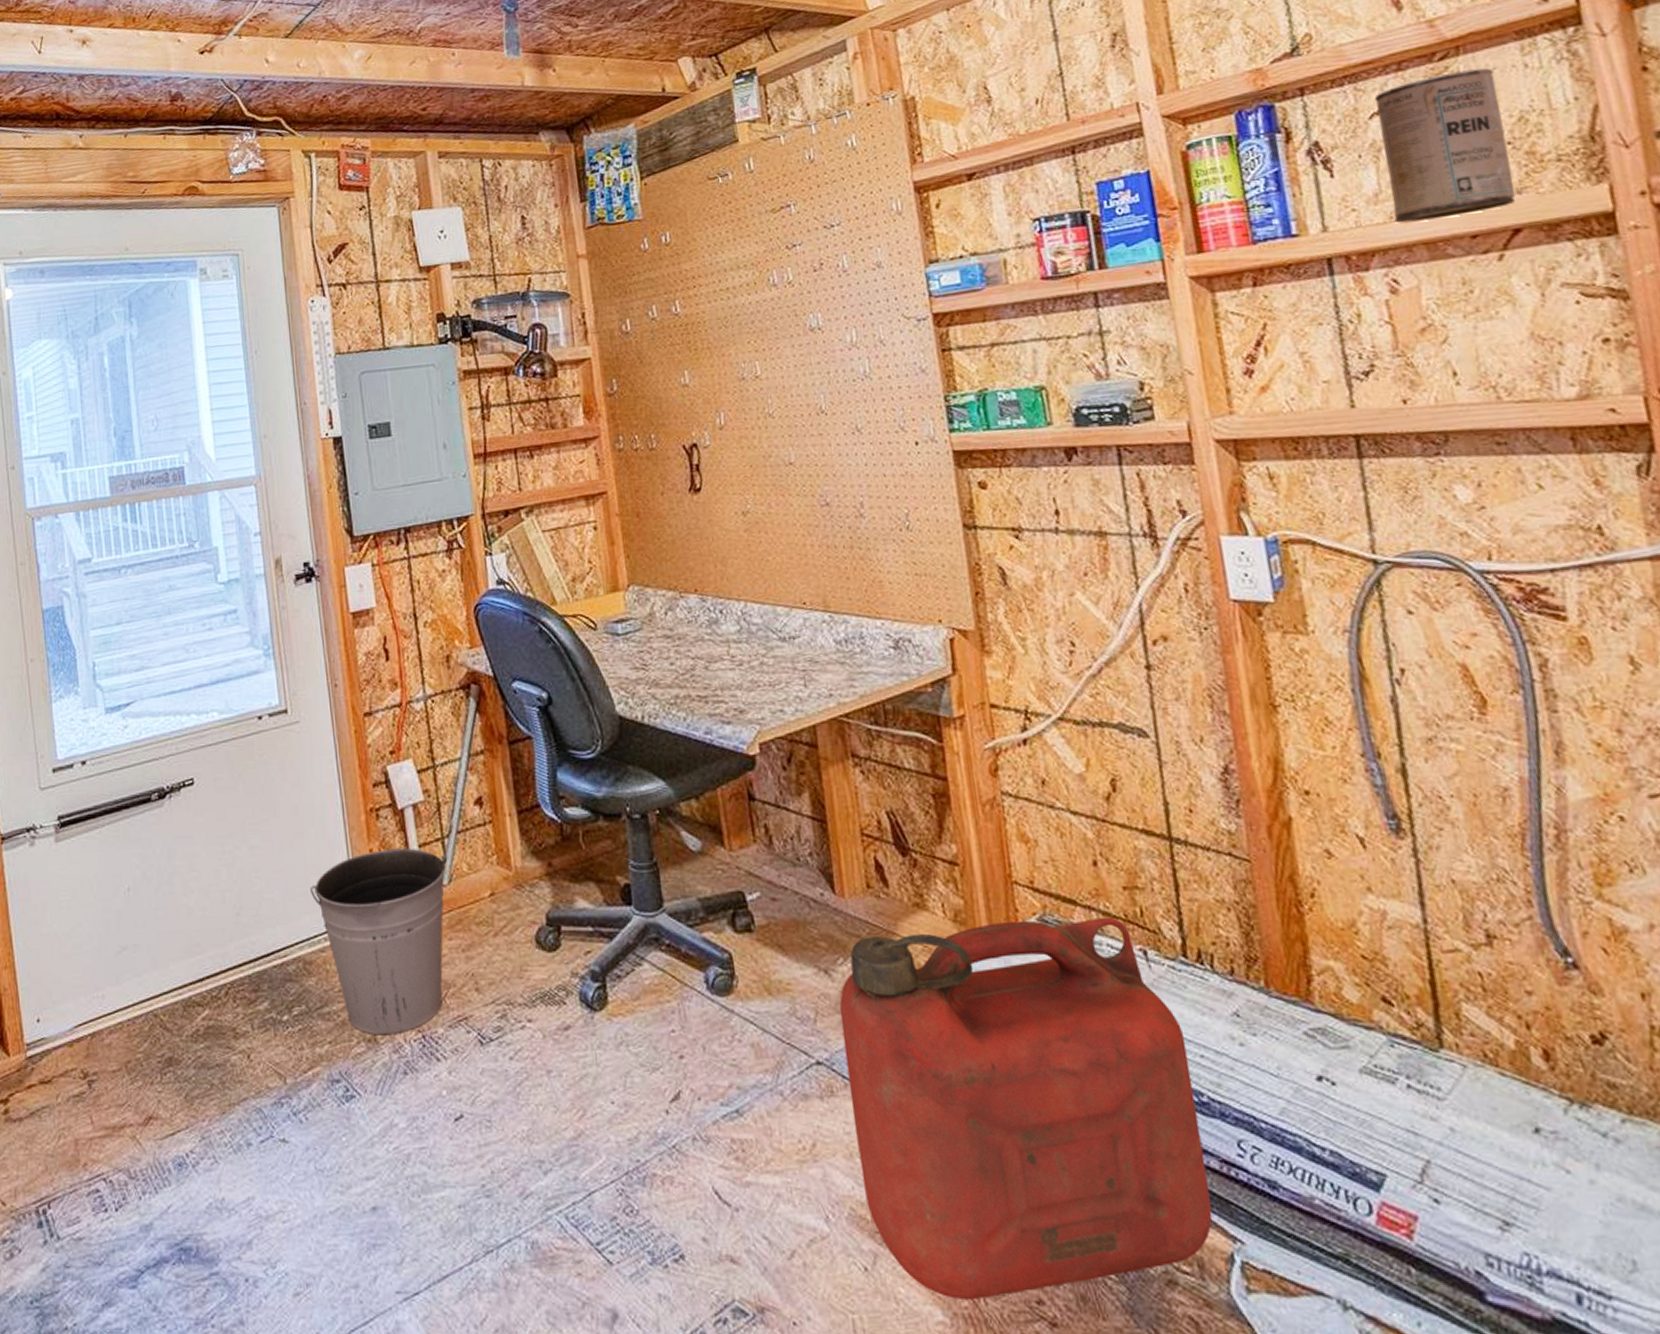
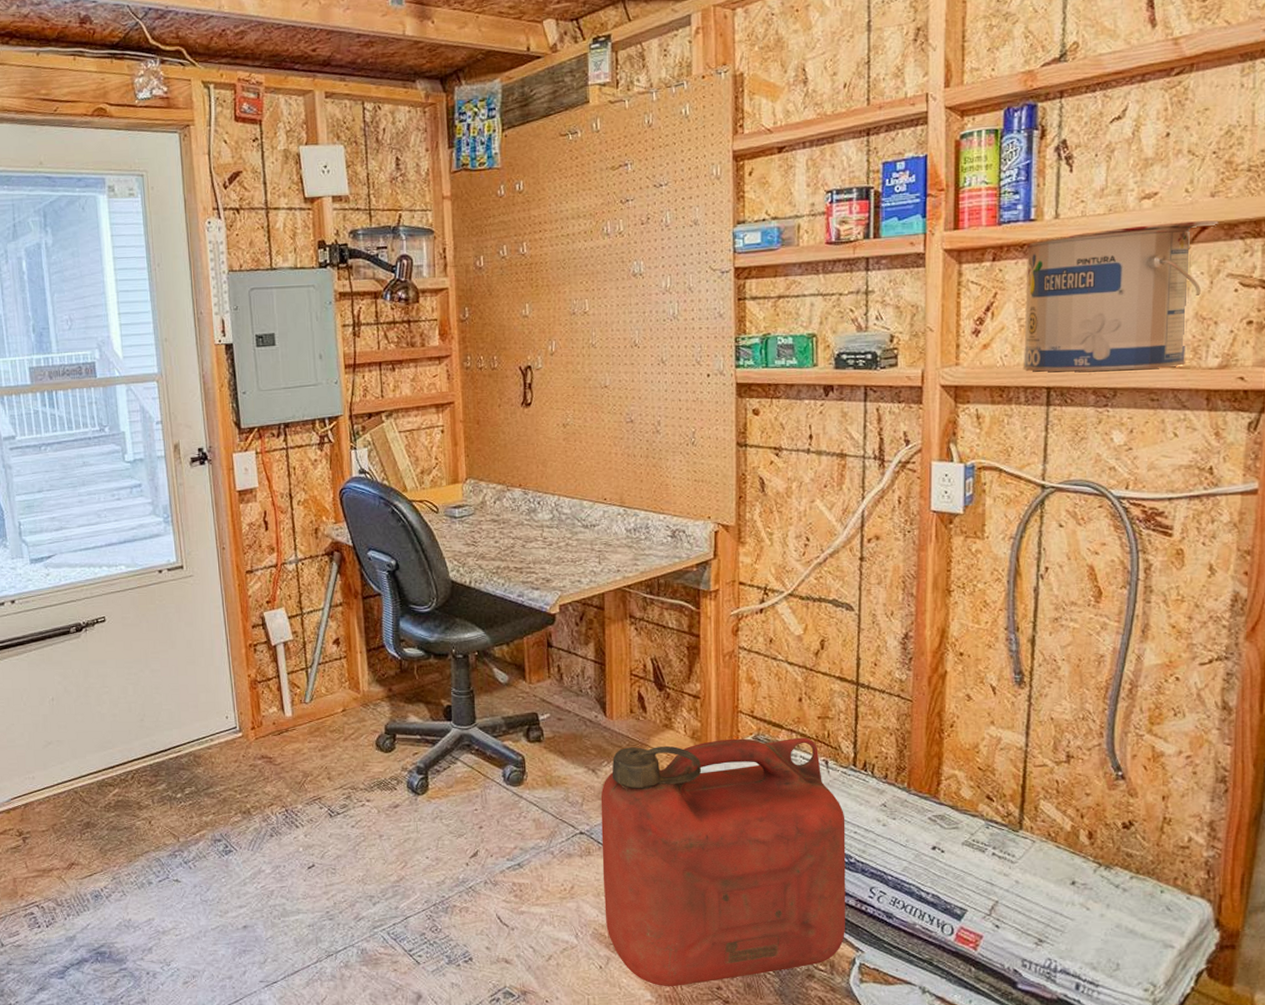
bucket: present [310,848,448,1036] -> none [200,674,310,809]
paint can: none [1293,220,1535,417] -> present [1022,220,1219,372]
paint can: present [1374,68,1516,223] -> none [1112,85,1216,215]

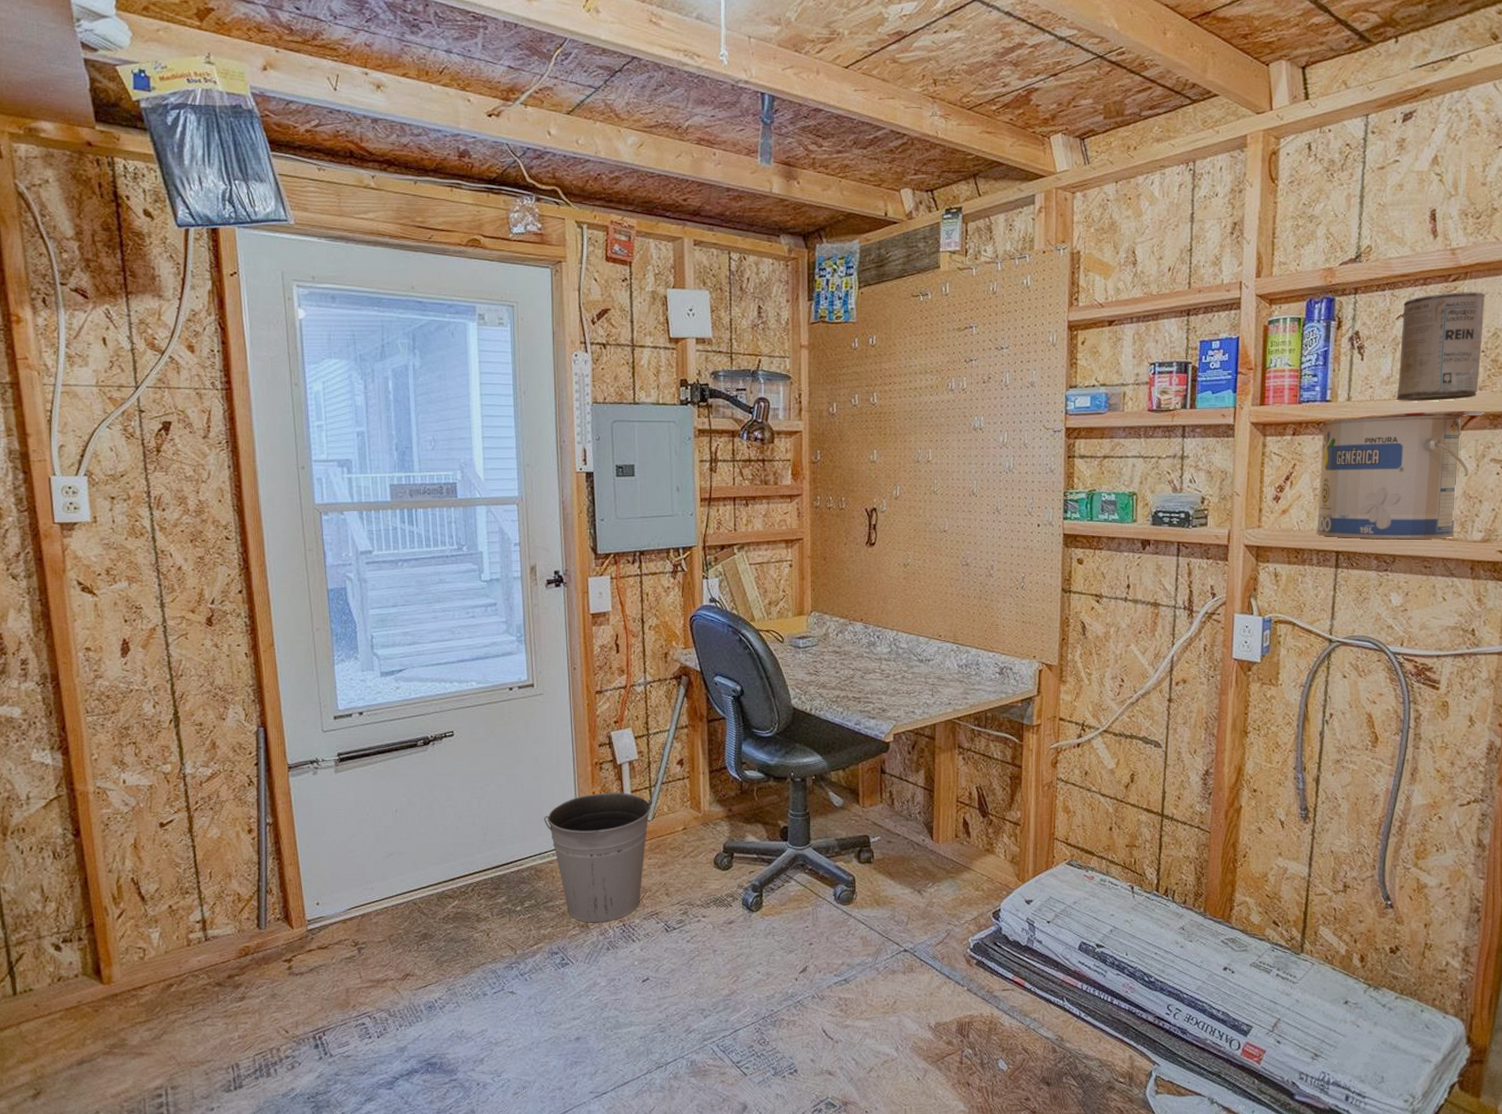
bucket: none [200,674,310,809] -> present [544,792,653,923]
fuel can: present [600,737,846,987] -> none [924,864,1147,1098]
paint can: none [1112,85,1216,215] -> present [1396,292,1486,401]

